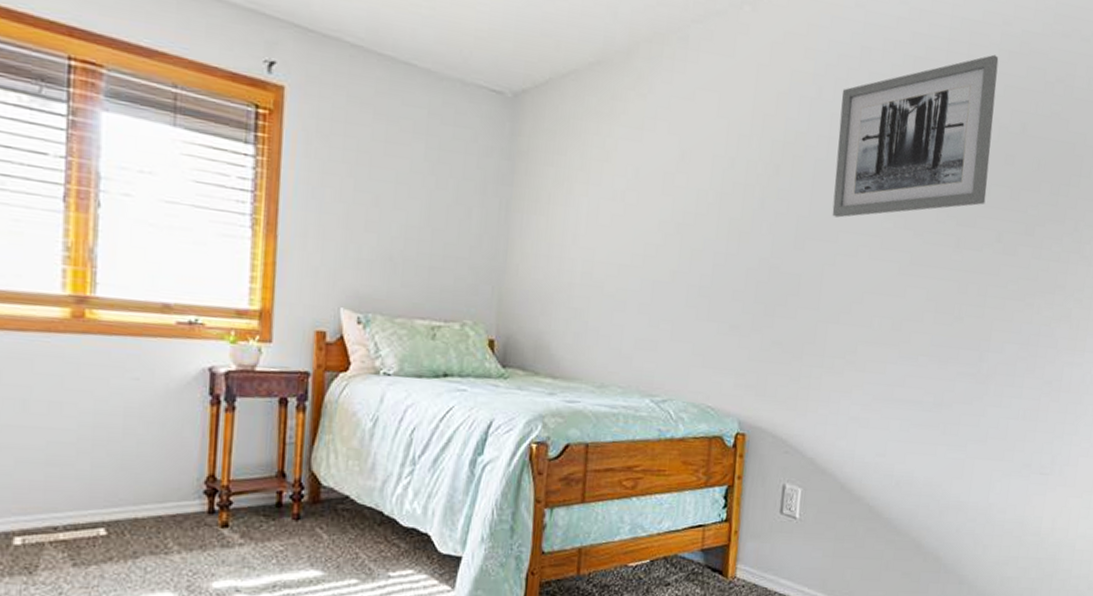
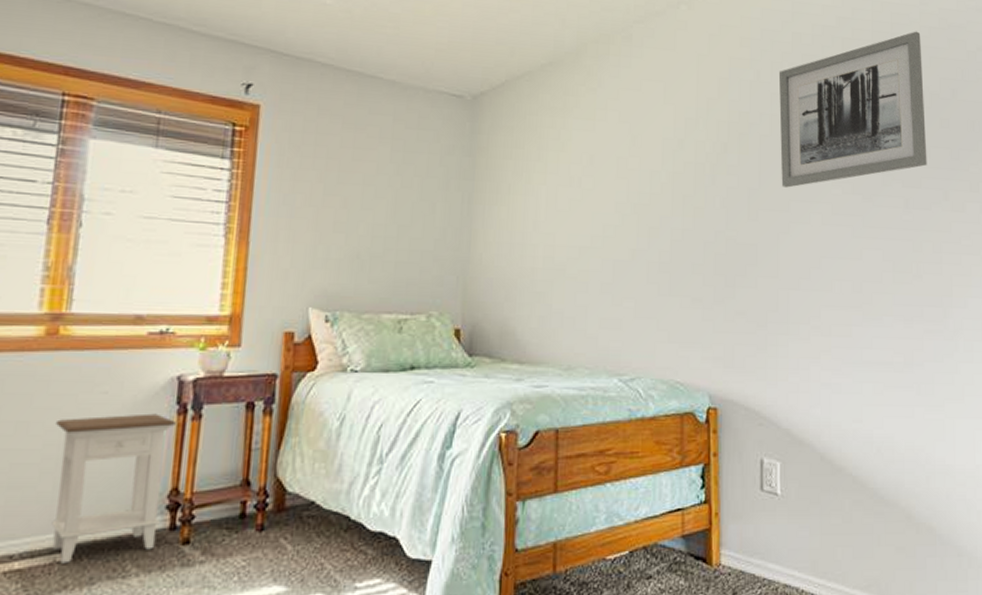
nightstand: none [88,401,209,538] -> present [51,413,176,564]

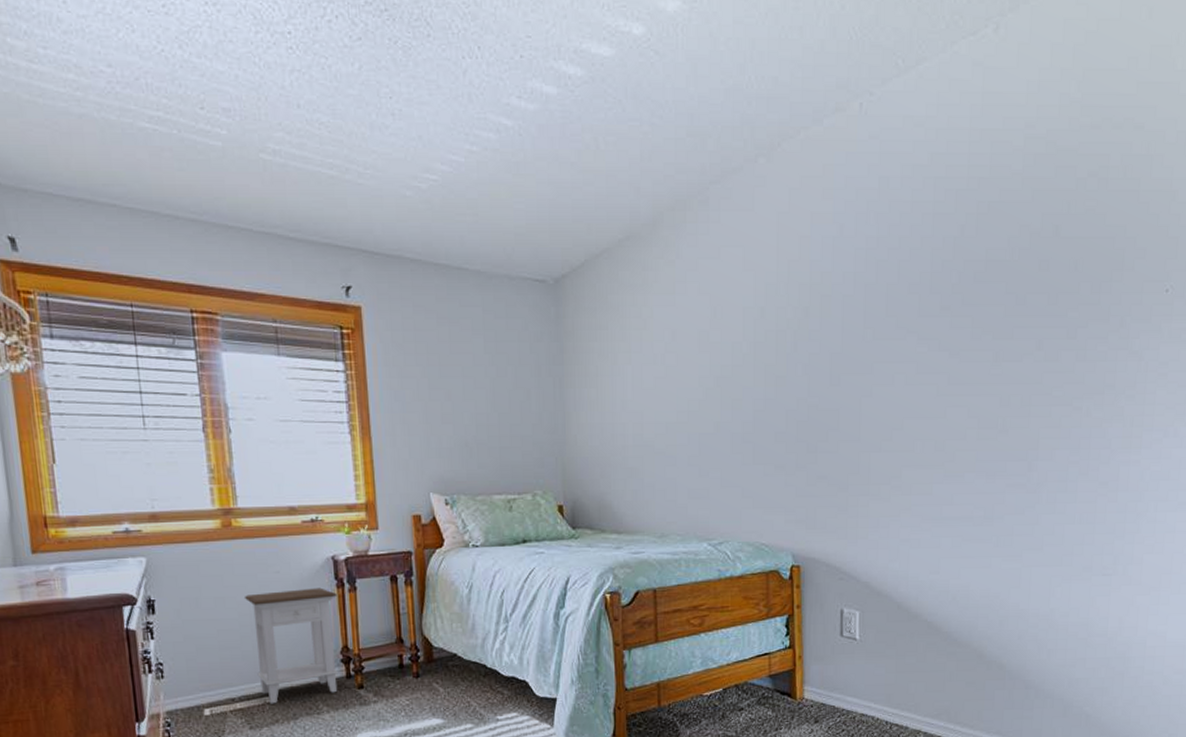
wall art: present [778,31,927,188] -> none [863,160,1024,349]

